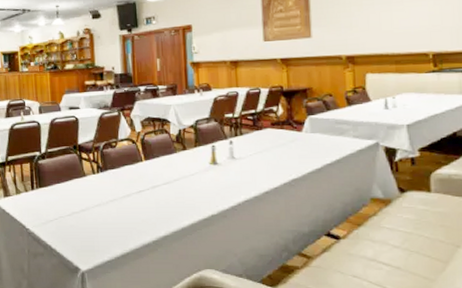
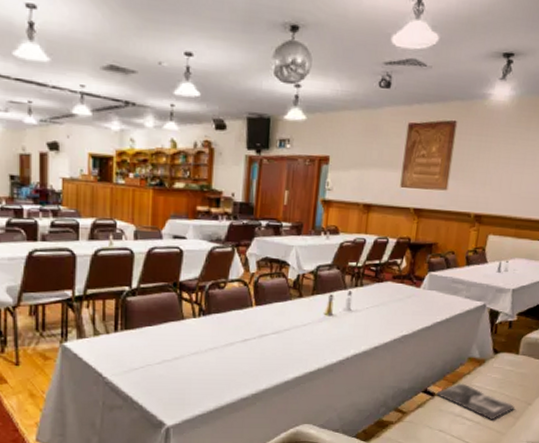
magazine: none [341,225,440,265] -> present [436,383,515,420]

